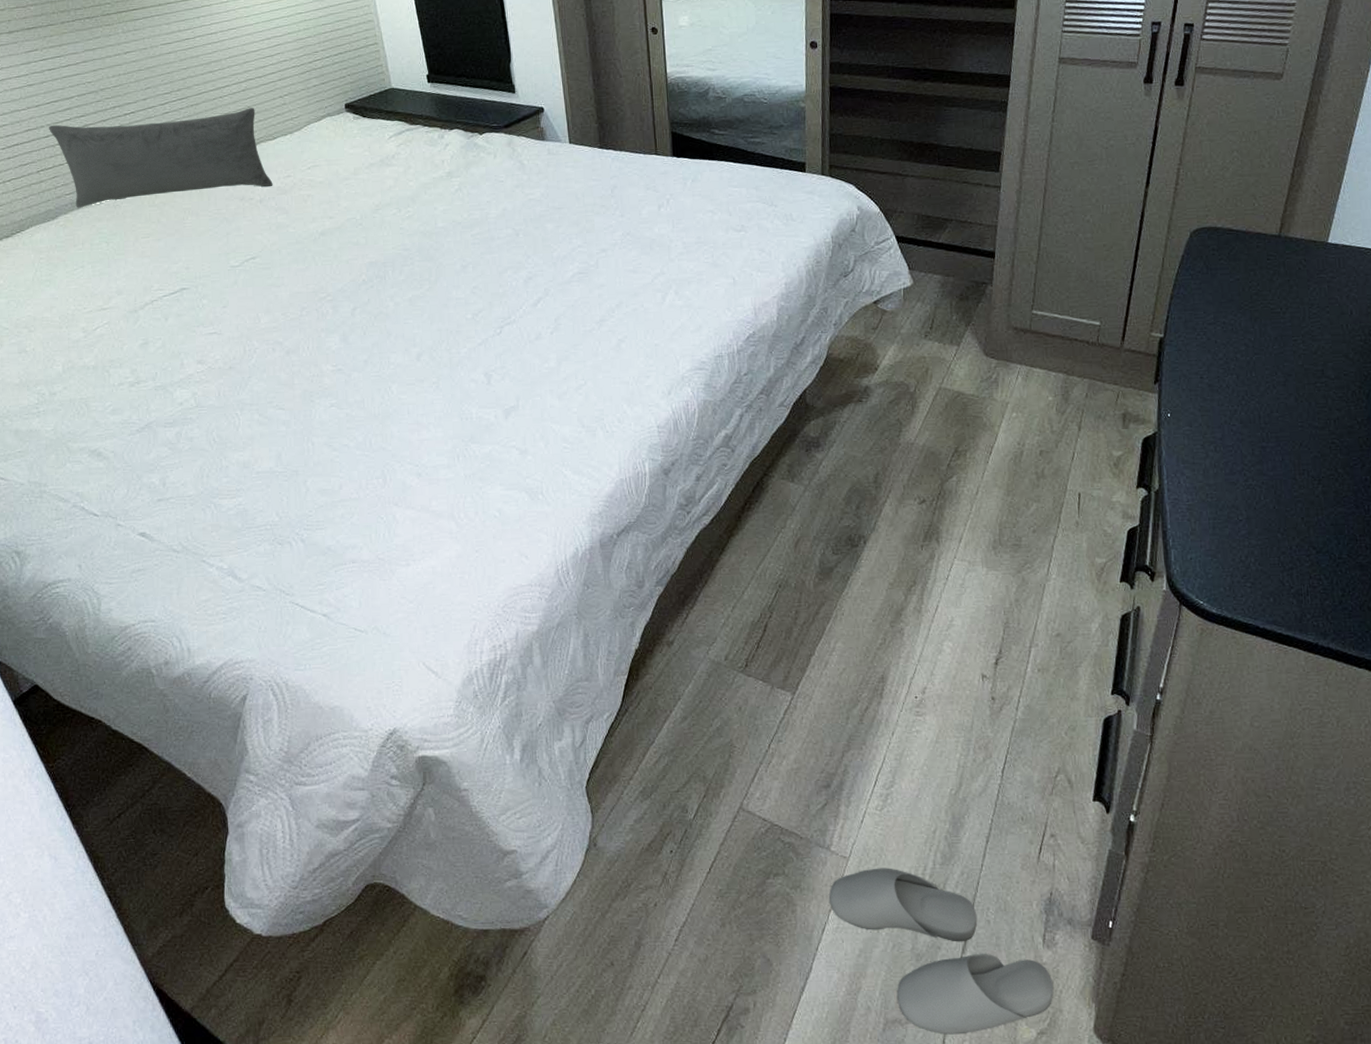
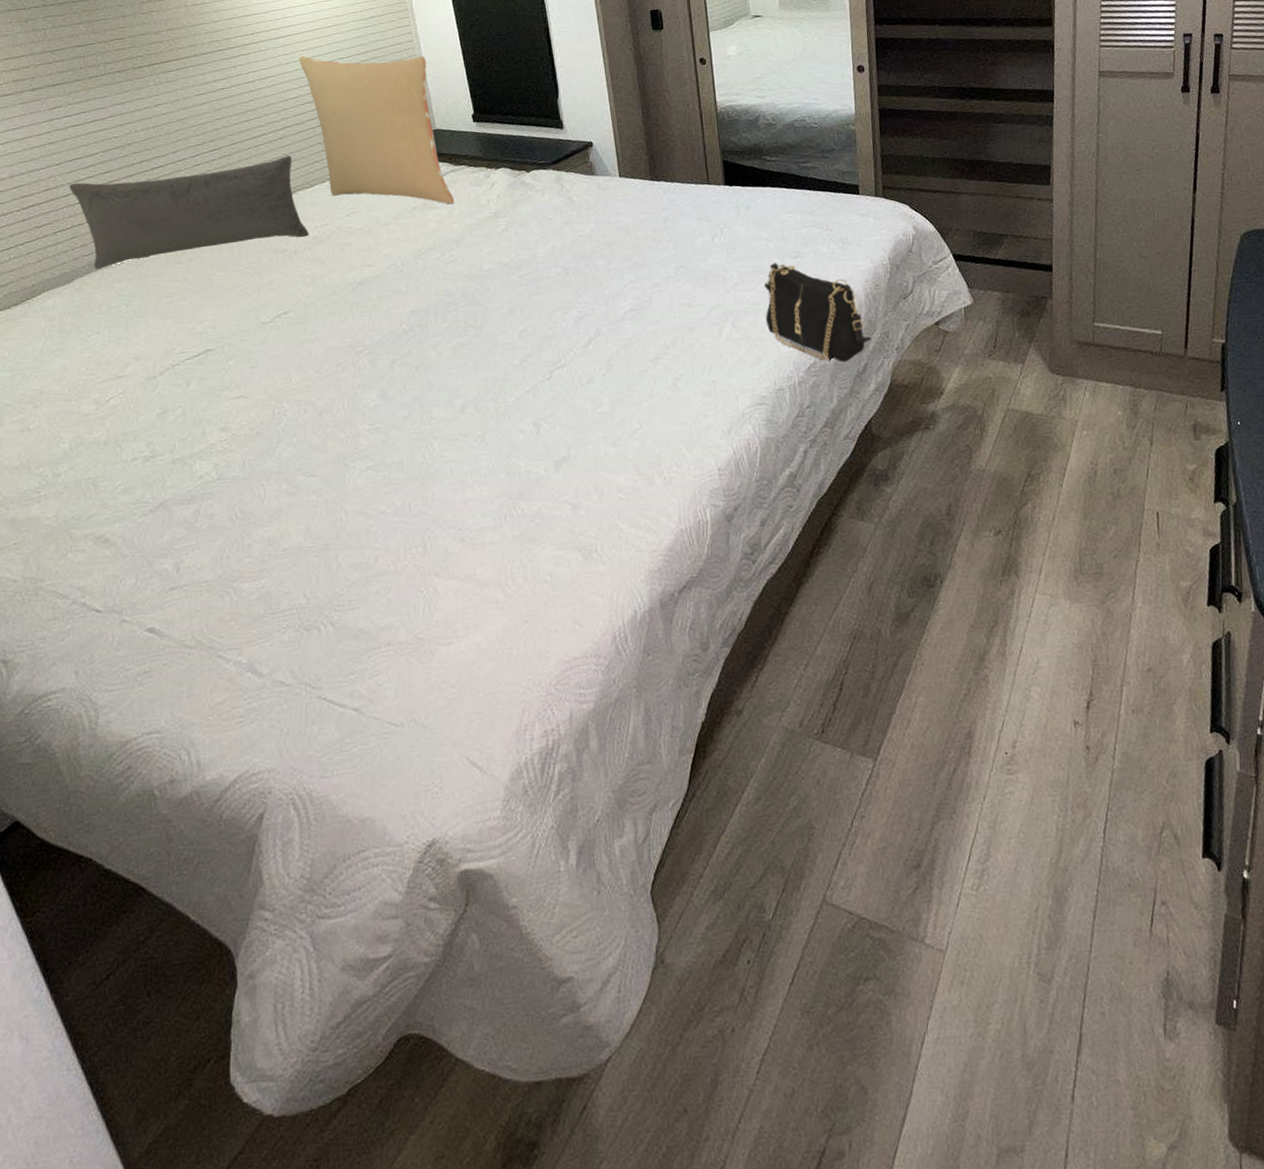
pillow: none [259,9,410,163] -> present [299,56,455,204]
handbag: none [707,235,812,335] -> present [764,263,873,363]
slippers: present [829,868,1054,1035] -> none [926,958,1182,1161]

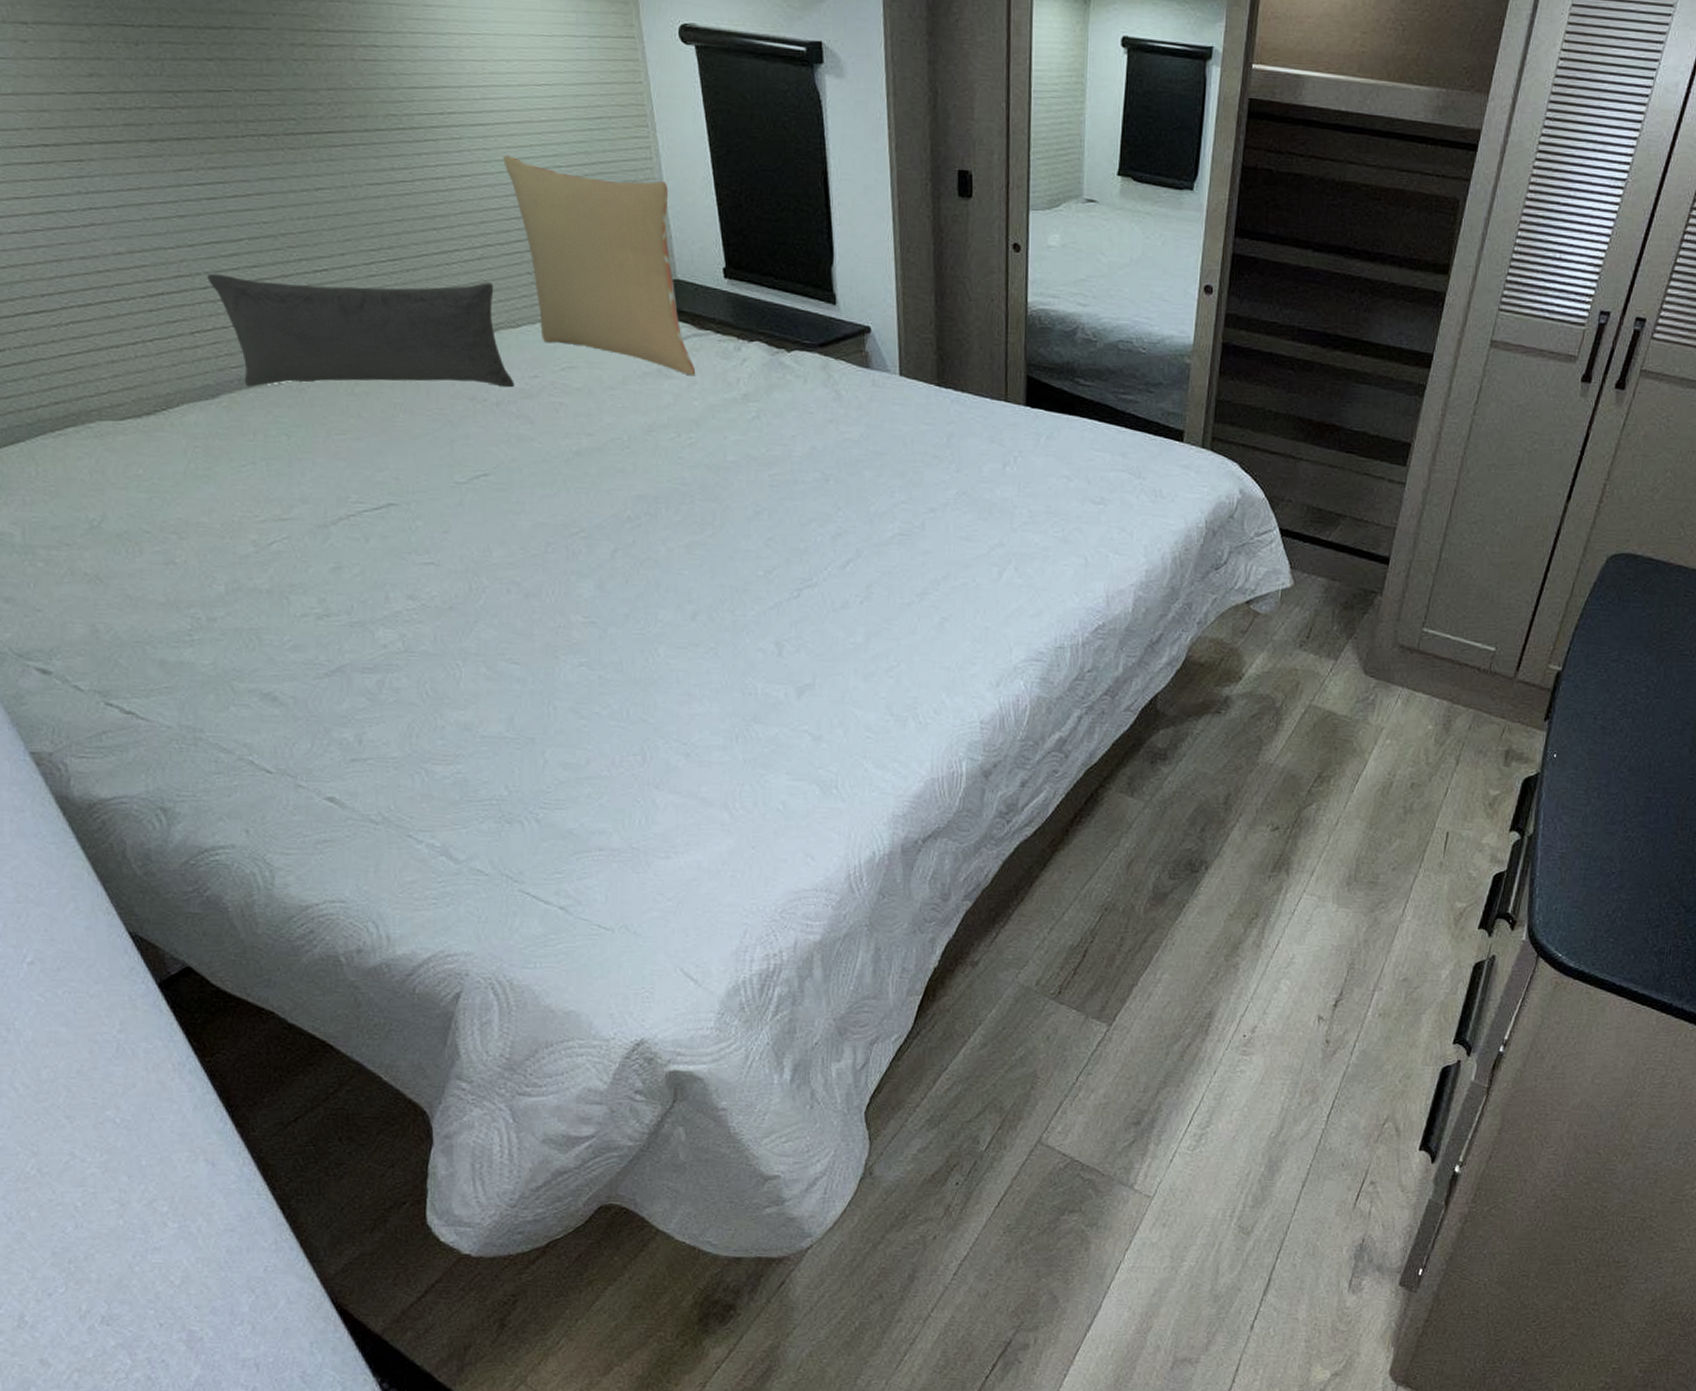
handbag: present [764,263,873,363] -> none [1054,506,1173,630]

